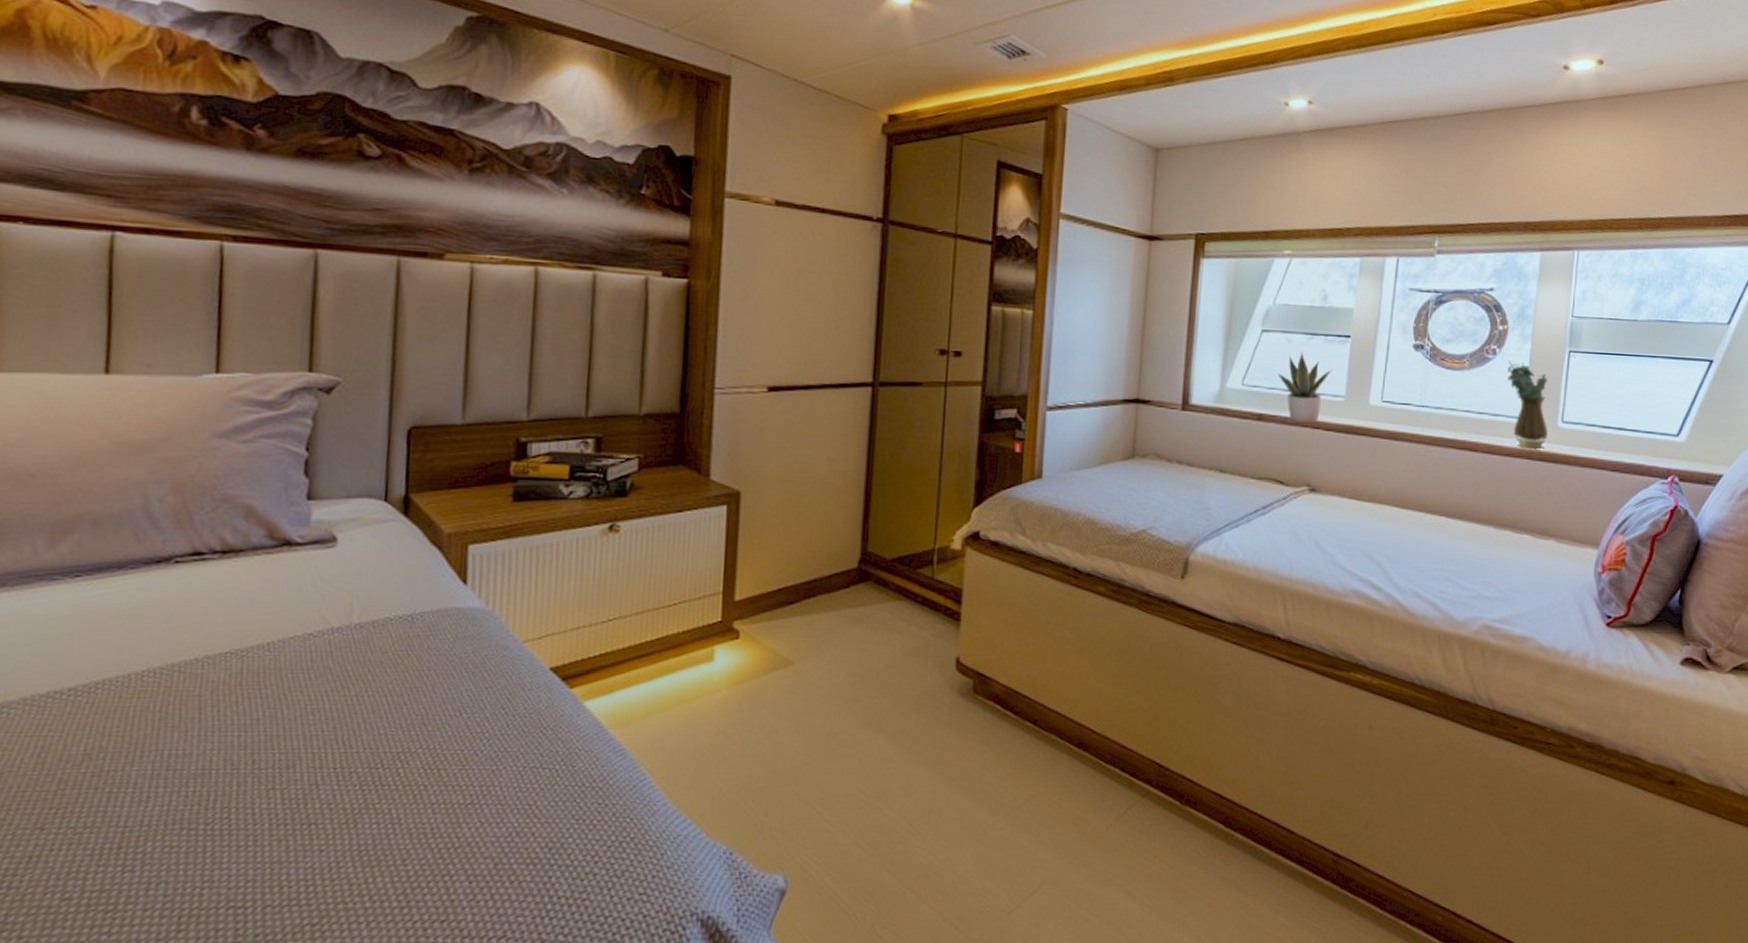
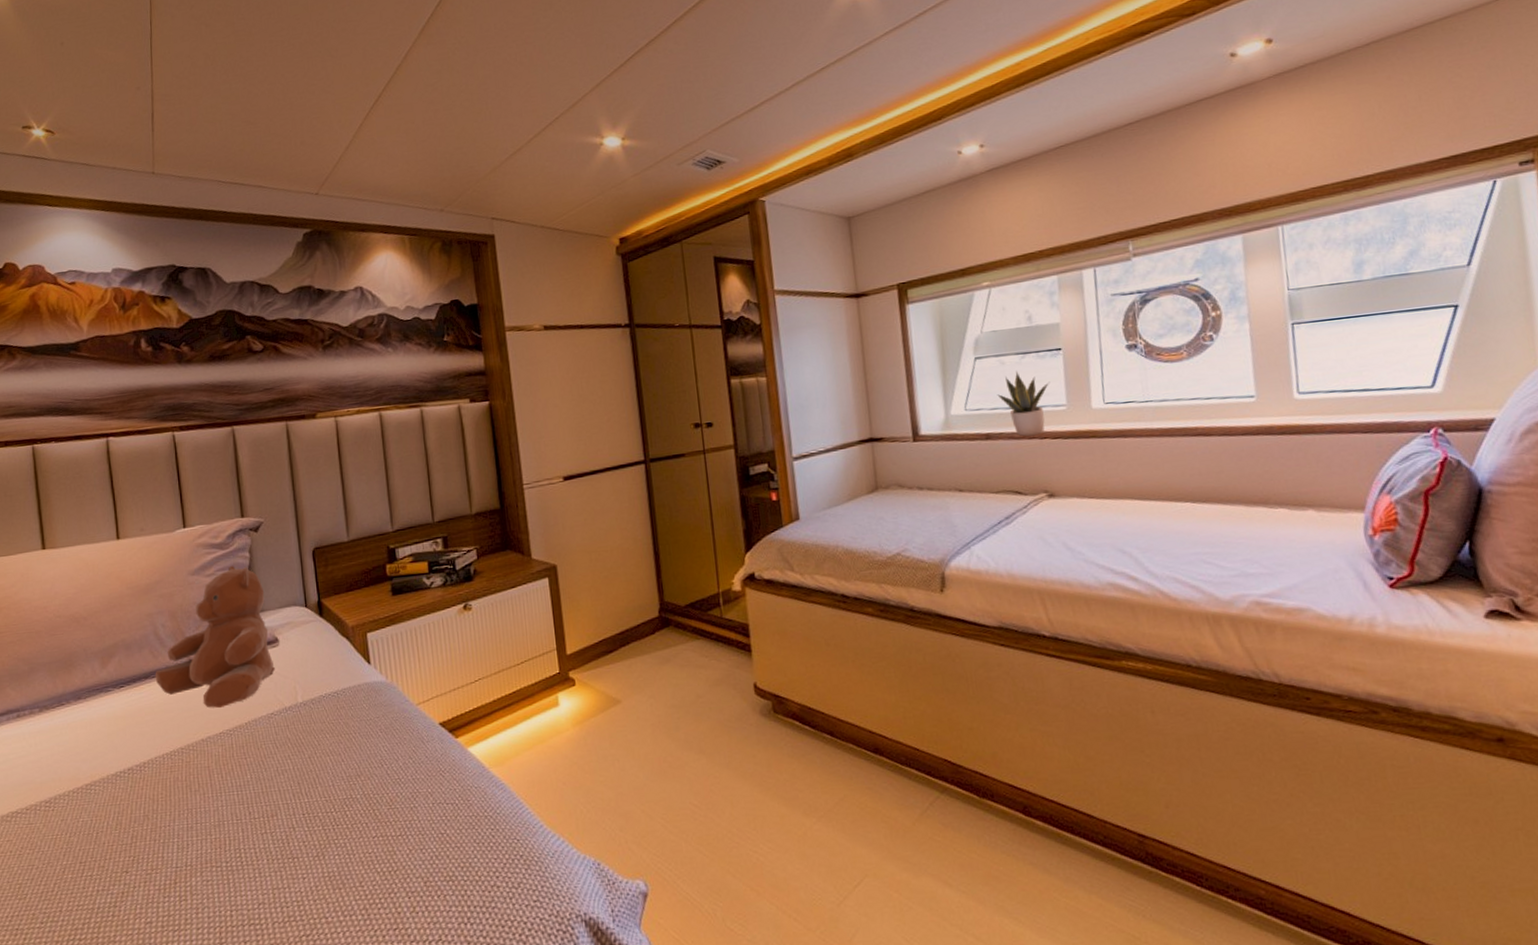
teddy bear: none [134,432,327,620] -> present [155,565,275,709]
vase: present [1508,361,1549,450] -> none [1228,343,1286,426]

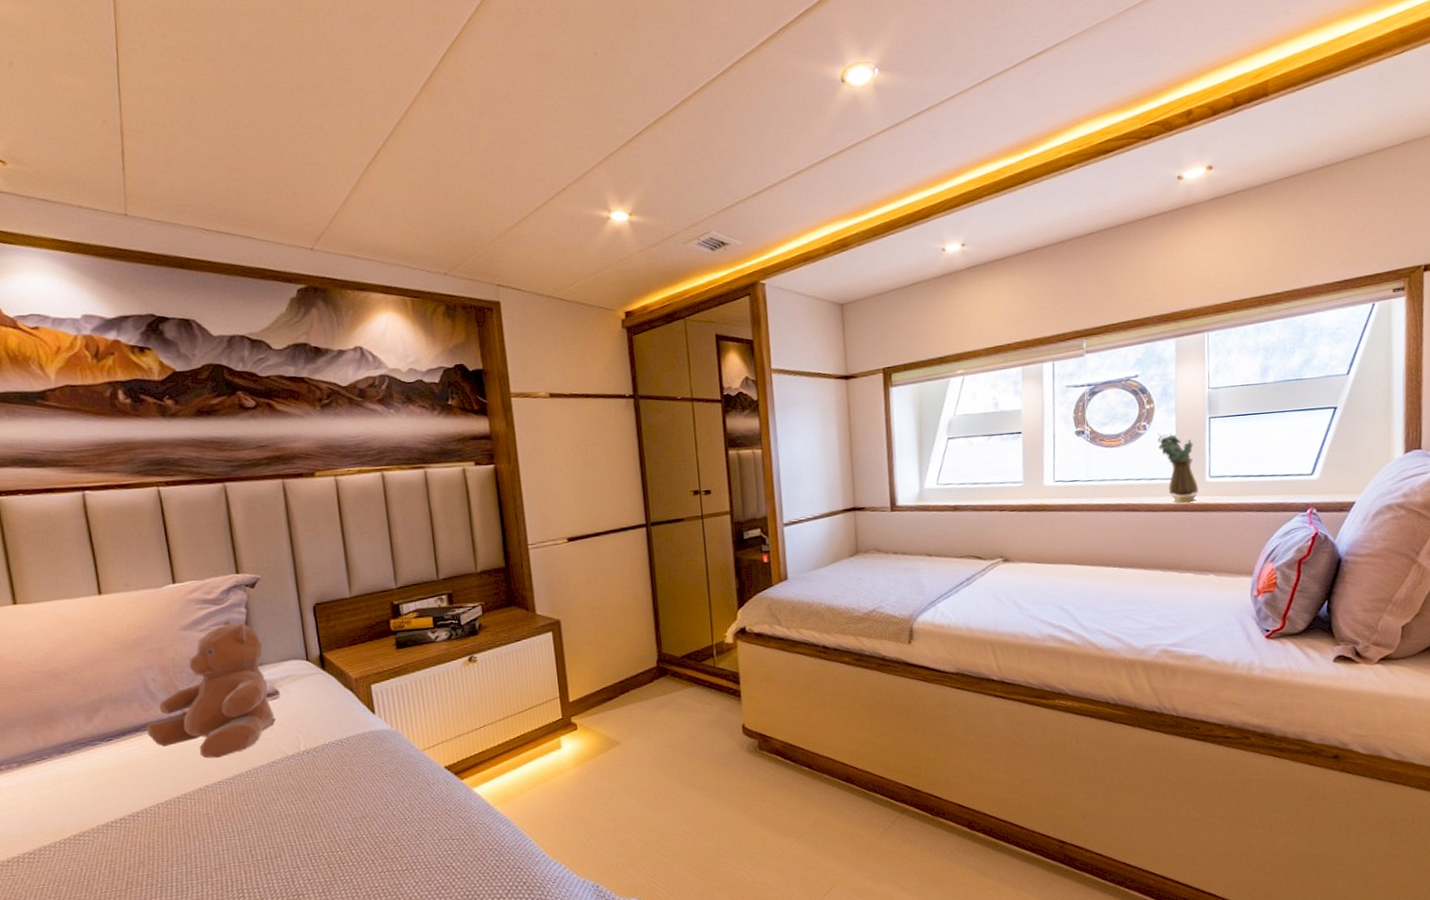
potted plant: present [997,370,1050,437] -> none [965,450,1010,509]
vase: none [1228,343,1286,426] -> present [1157,433,1199,504]

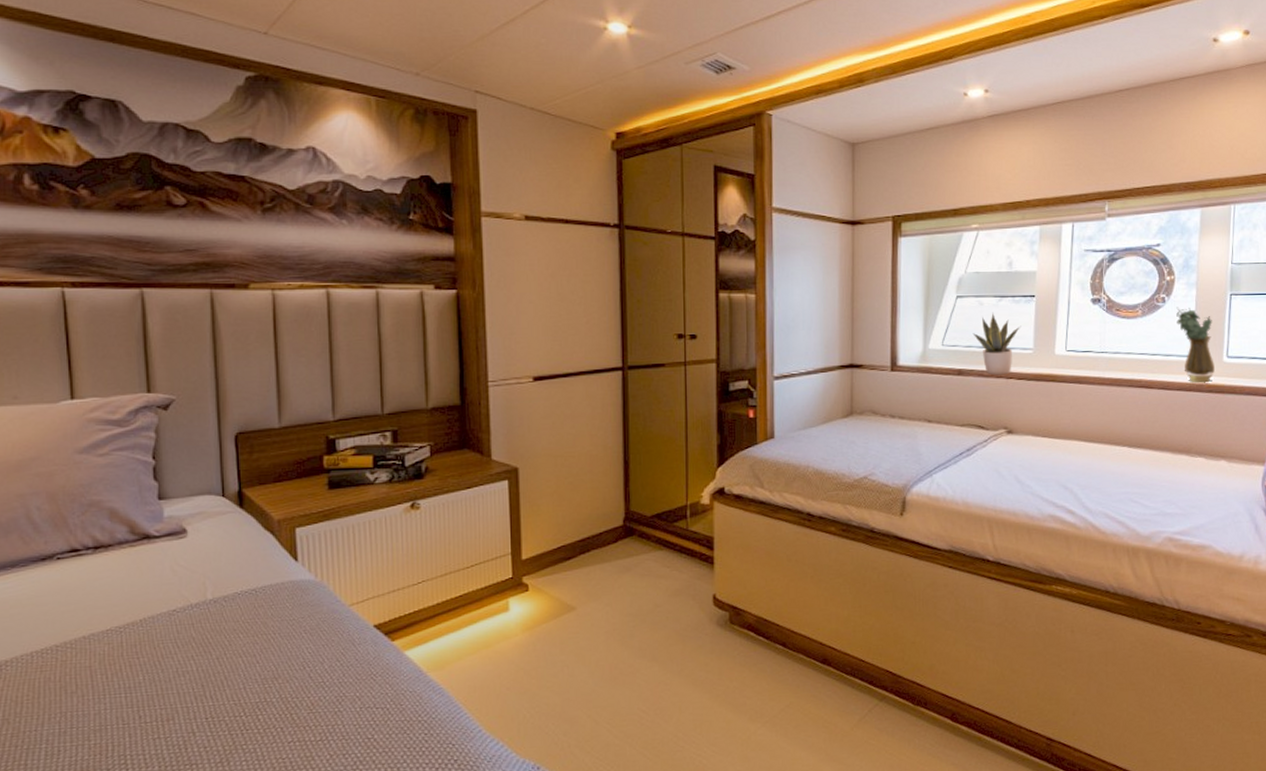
teddy bear: present [146,620,276,759] -> none [25,445,180,603]
potted plant: none [965,450,1010,509] -> present [972,312,1021,376]

